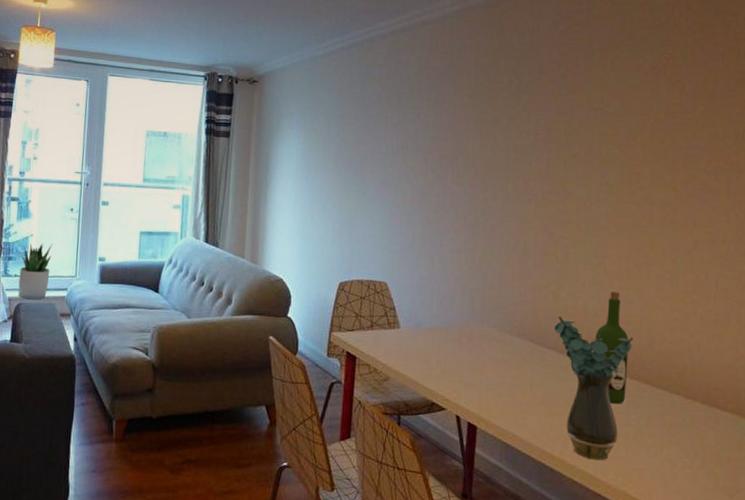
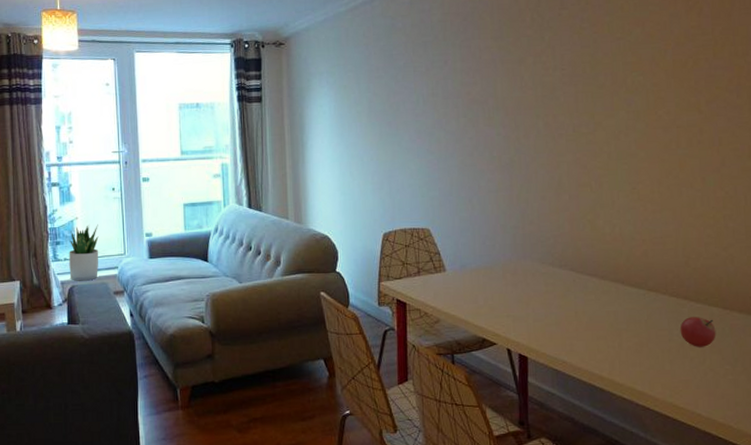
vase: present [554,315,634,461] -> none [593,243,670,377]
wine bottle: present [595,292,628,404] -> none [633,215,667,322]
fruit: none [638,402,677,436] -> present [680,317,716,347]

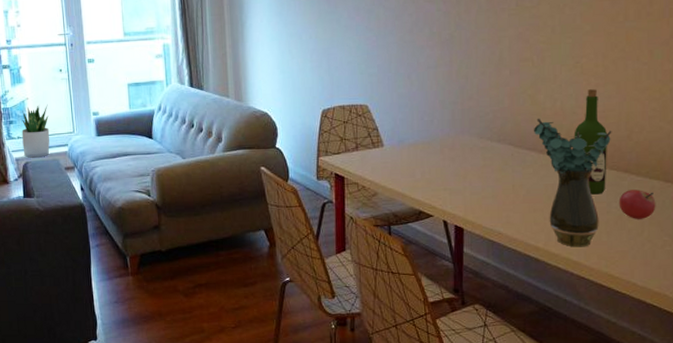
vase: none [593,243,670,377] -> present [533,118,612,247]
wine bottle: none [633,215,667,322] -> present [574,89,607,195]

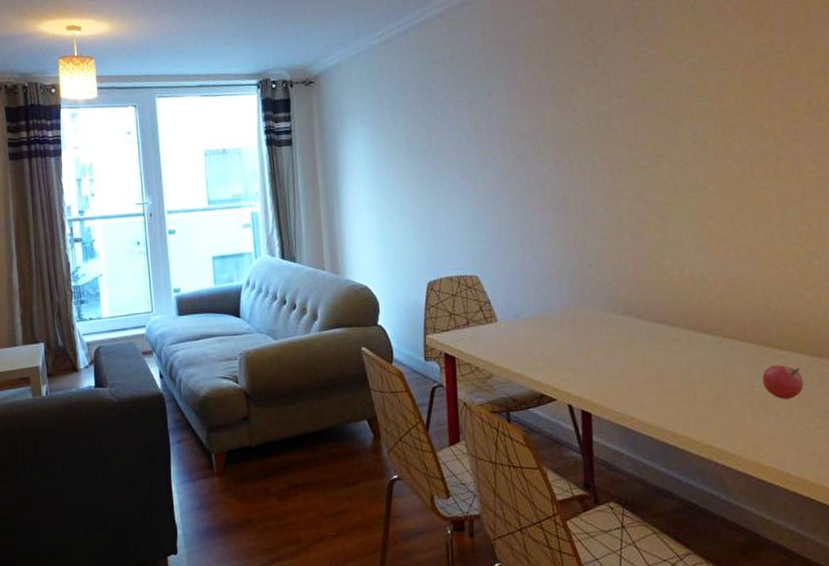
planter: present [21,104,50,158] -> none [94,281,126,342]
vase: present [533,118,612,247] -> none [661,286,748,433]
wine bottle: present [574,89,607,195] -> none [706,254,747,372]

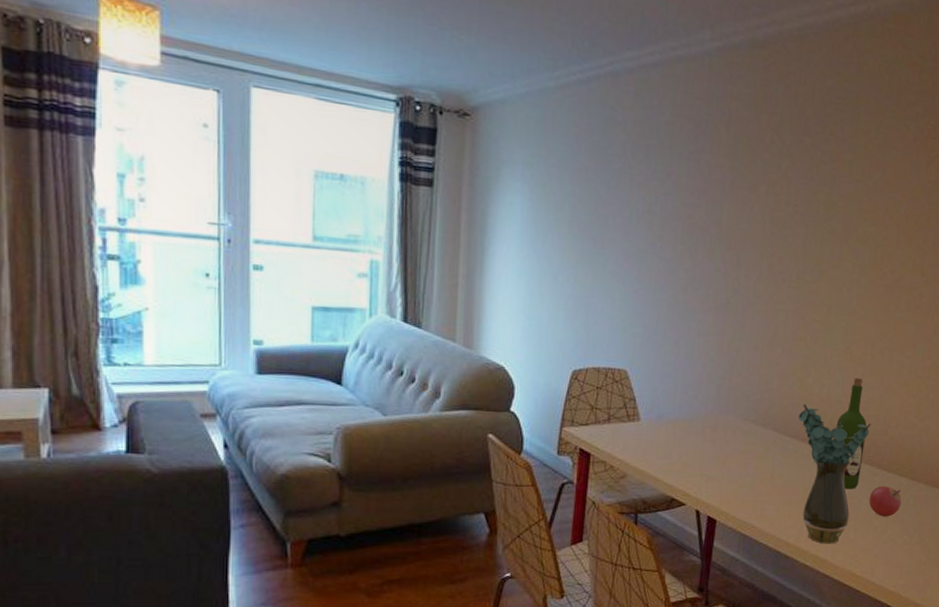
vase: none [661,286,748,433] -> present [798,403,871,544]
wine bottle: none [706,254,747,372] -> present [835,378,867,489]

